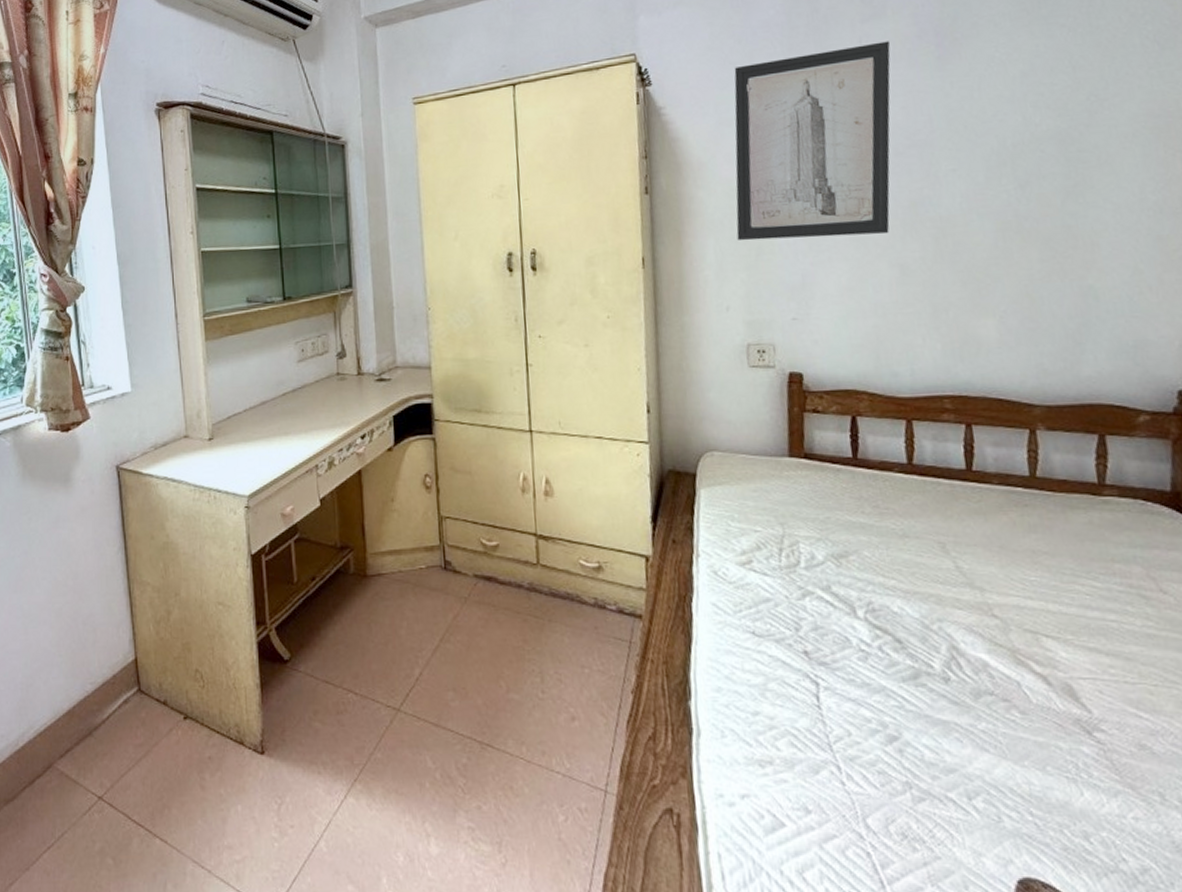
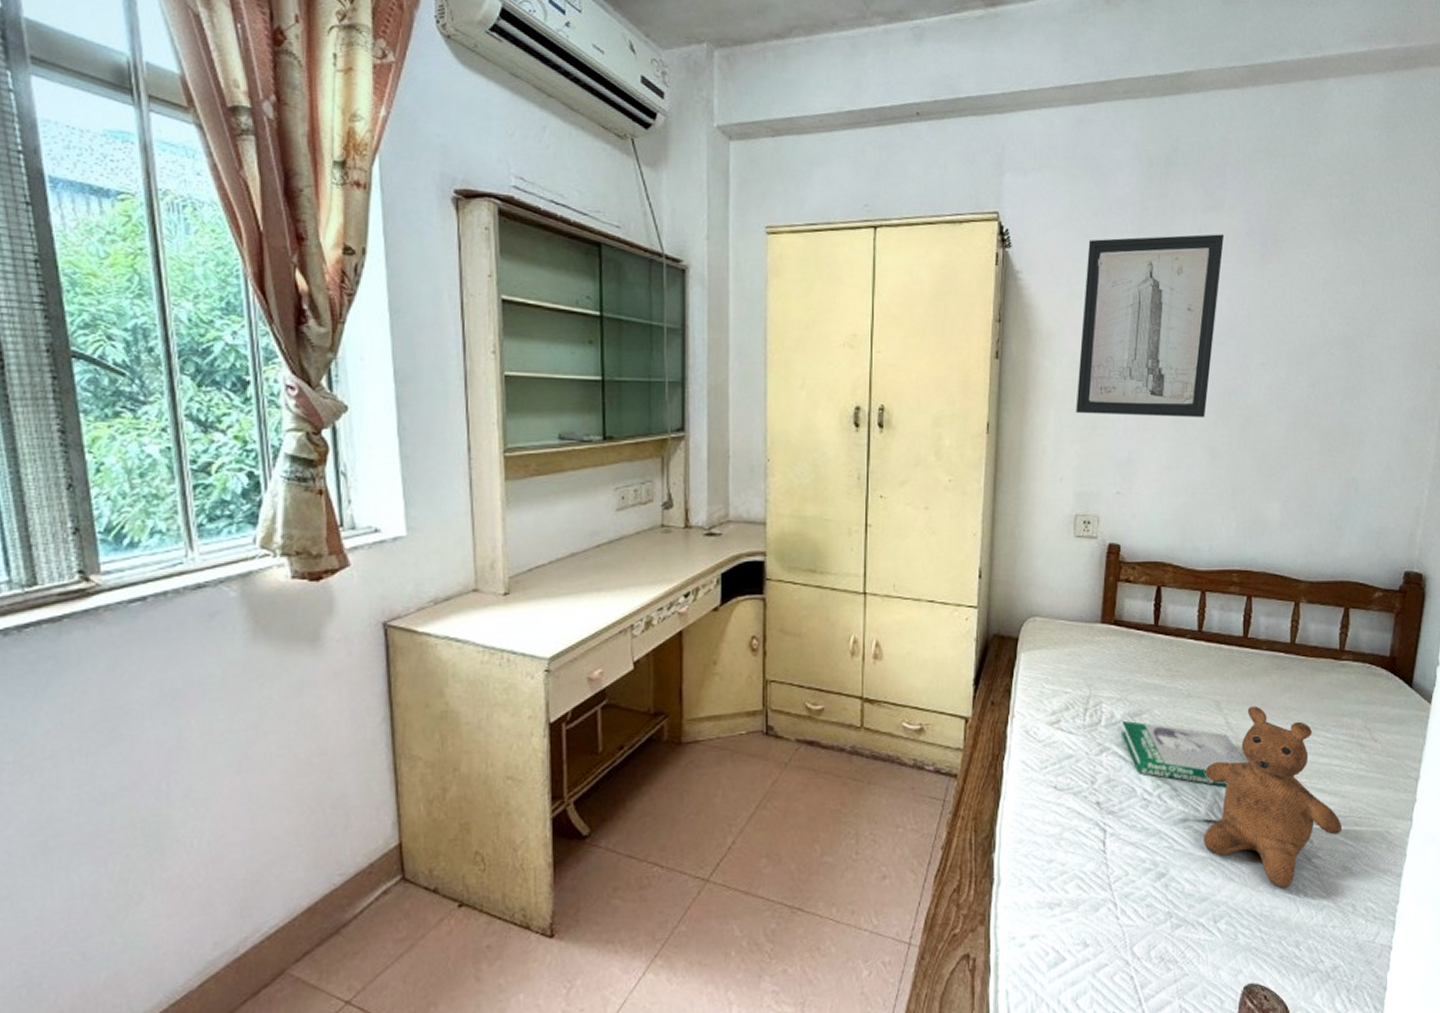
book: none [825,562,987,640] -> present [1121,720,1246,786]
teddy bear: none [934,548,1132,766] -> present [1204,705,1343,889]

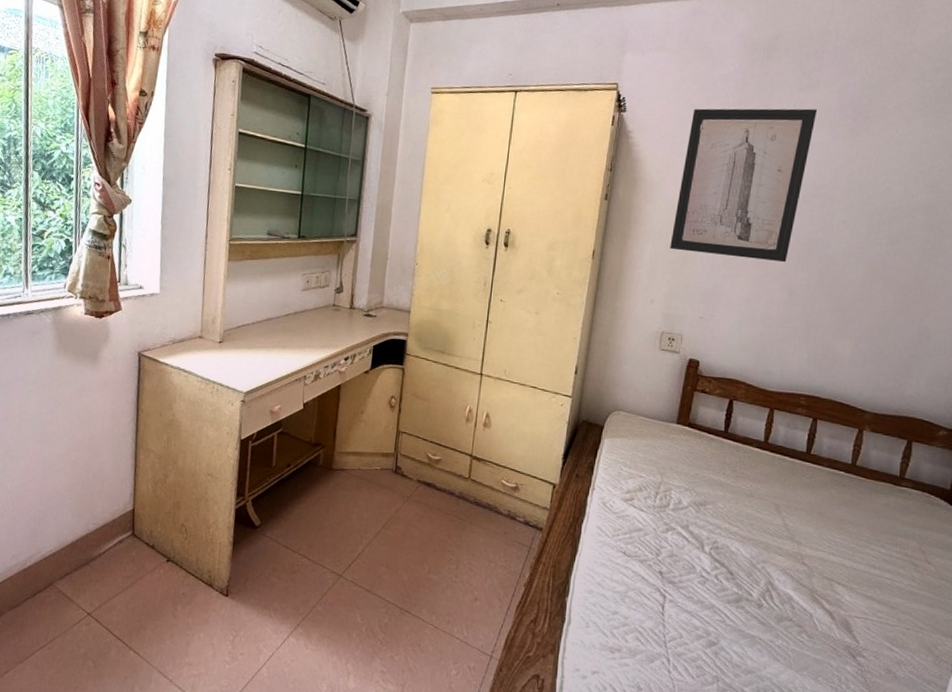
book: present [1121,720,1246,786] -> none [686,507,799,578]
teddy bear: present [1204,705,1343,889] -> none [754,513,890,678]

